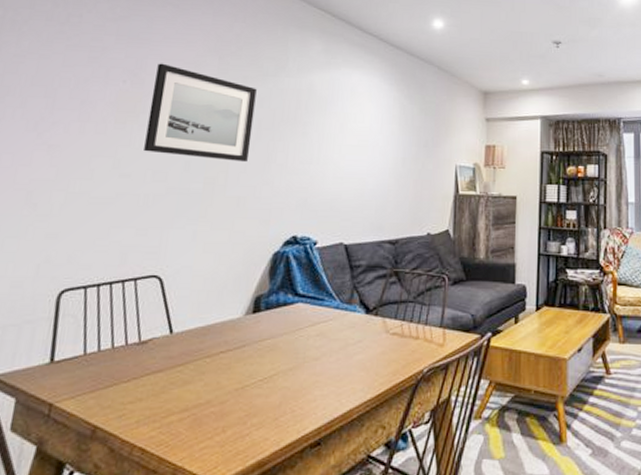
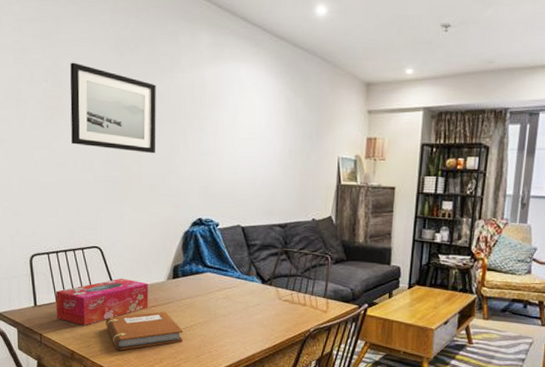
tissue box: none [80,316,219,386] -> present [55,278,148,325]
notebook: none [151,357,259,419] -> present [106,311,183,351]

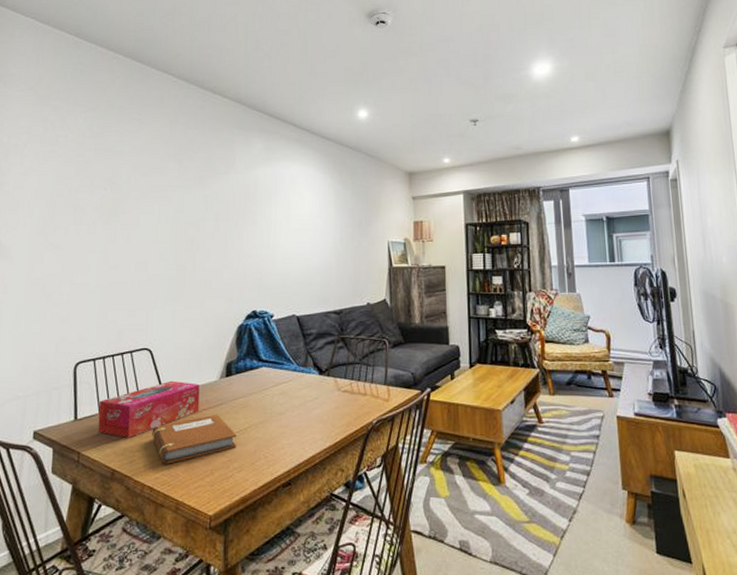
wall art: present [70,62,156,154] -> none [127,170,212,250]

